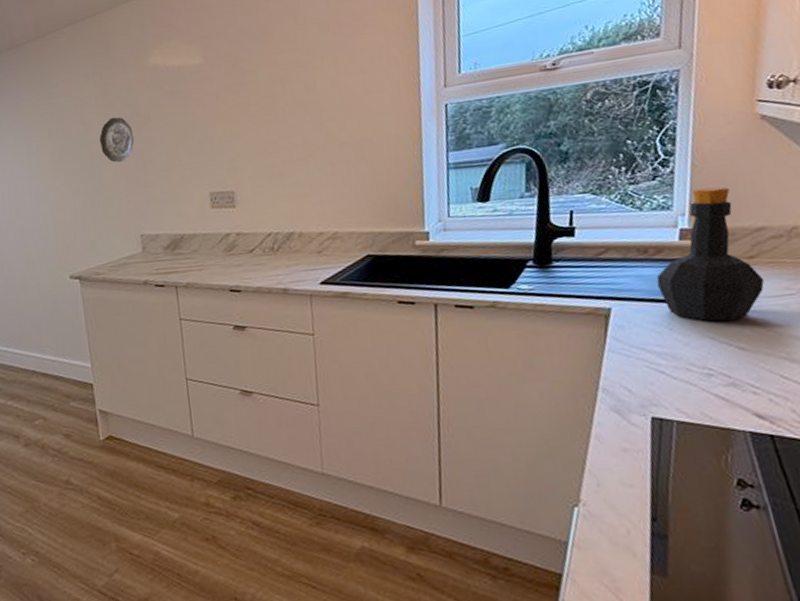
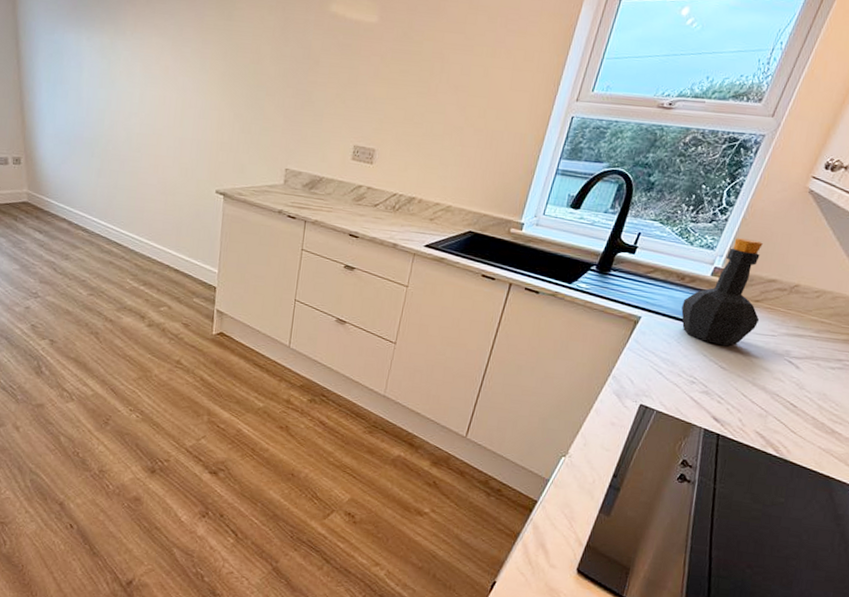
decorative plate: present [99,117,134,163] -> none [268,53,301,98]

